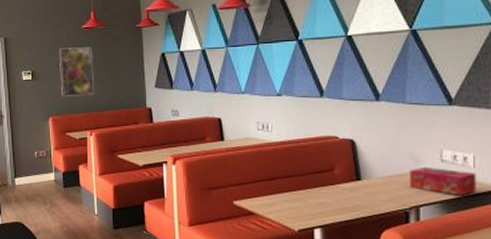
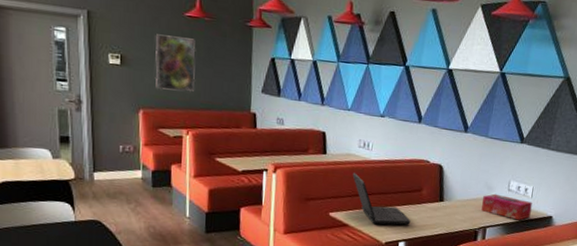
laptop: none [254,157,325,211] -> present [352,173,411,226]

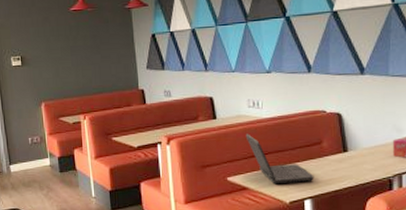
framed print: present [155,34,196,92] -> none [47,30,86,82]

